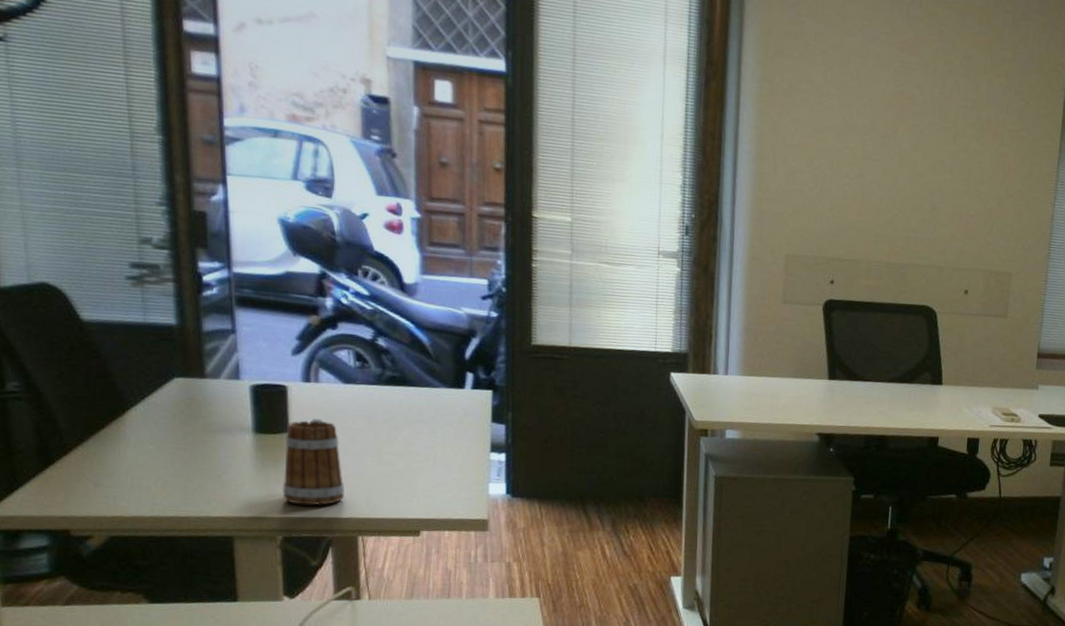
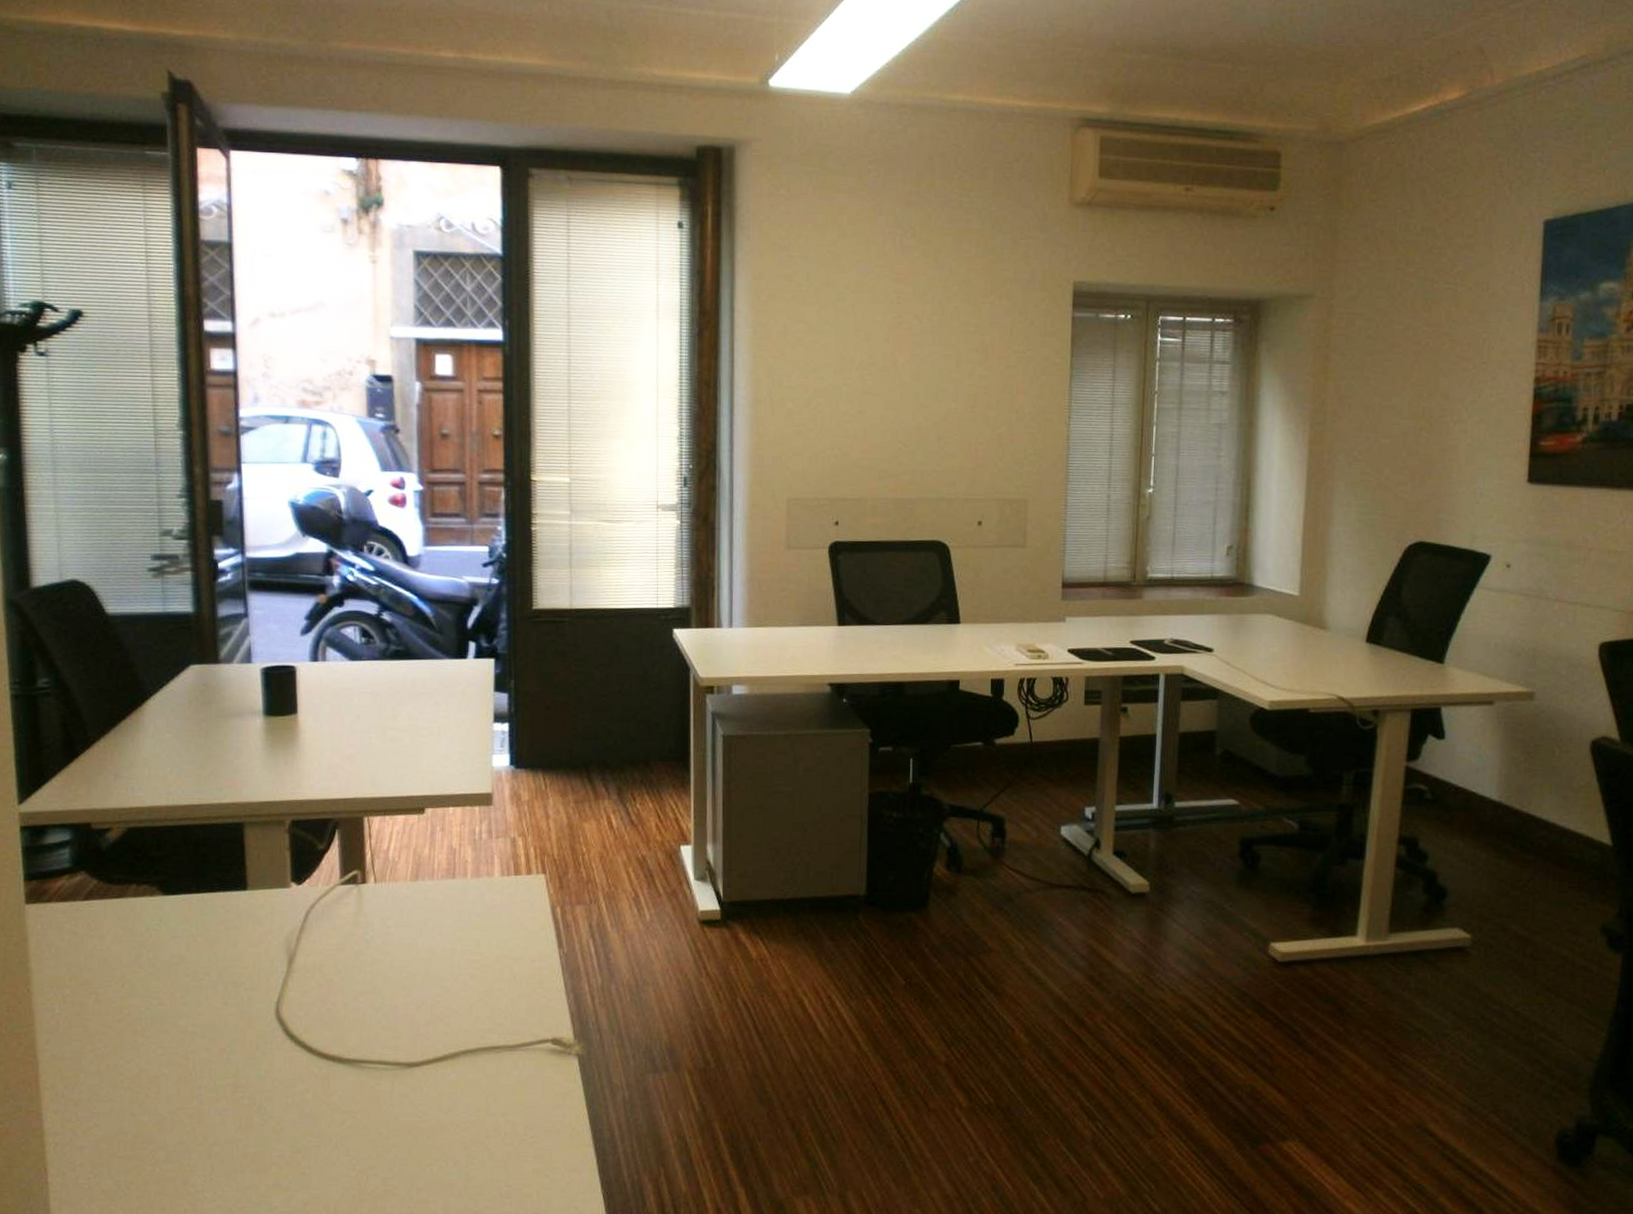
mug: present [283,418,345,506] -> none [291,698,351,787]

